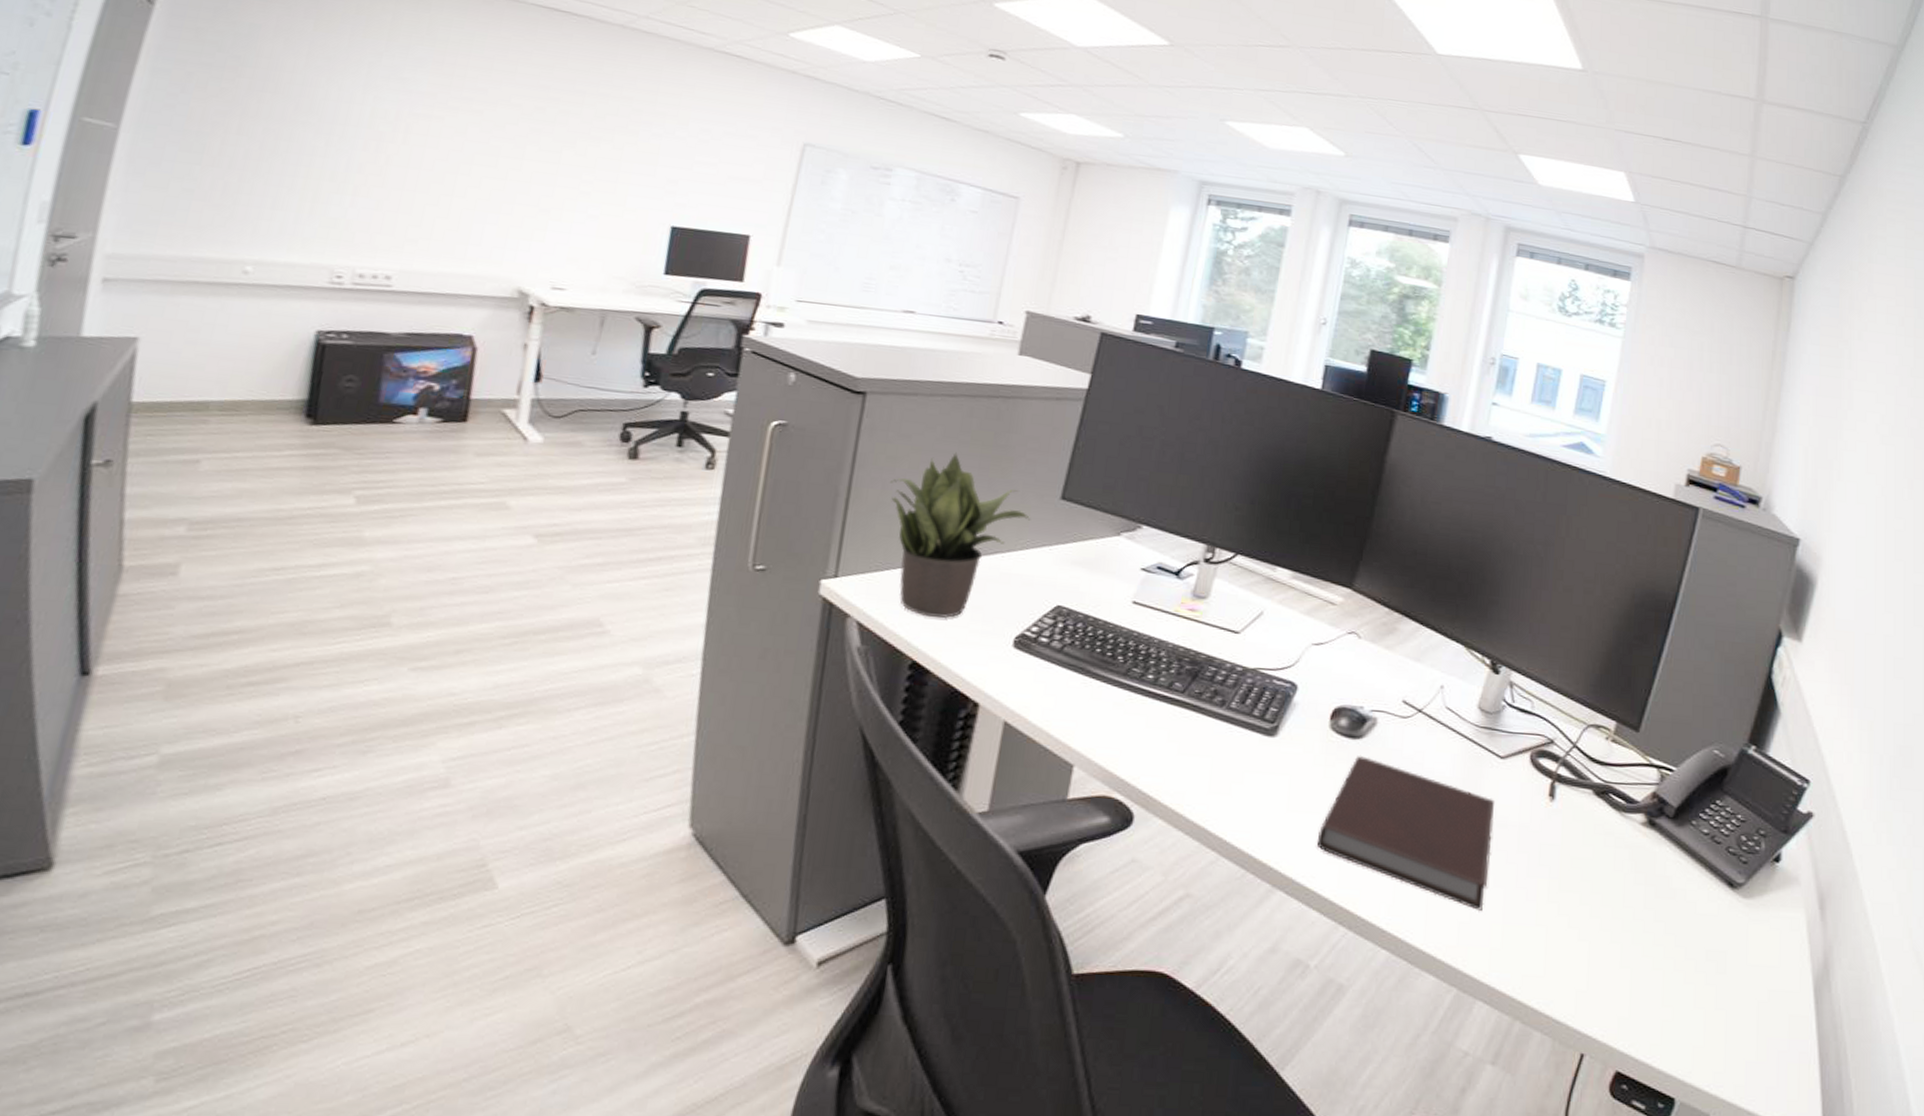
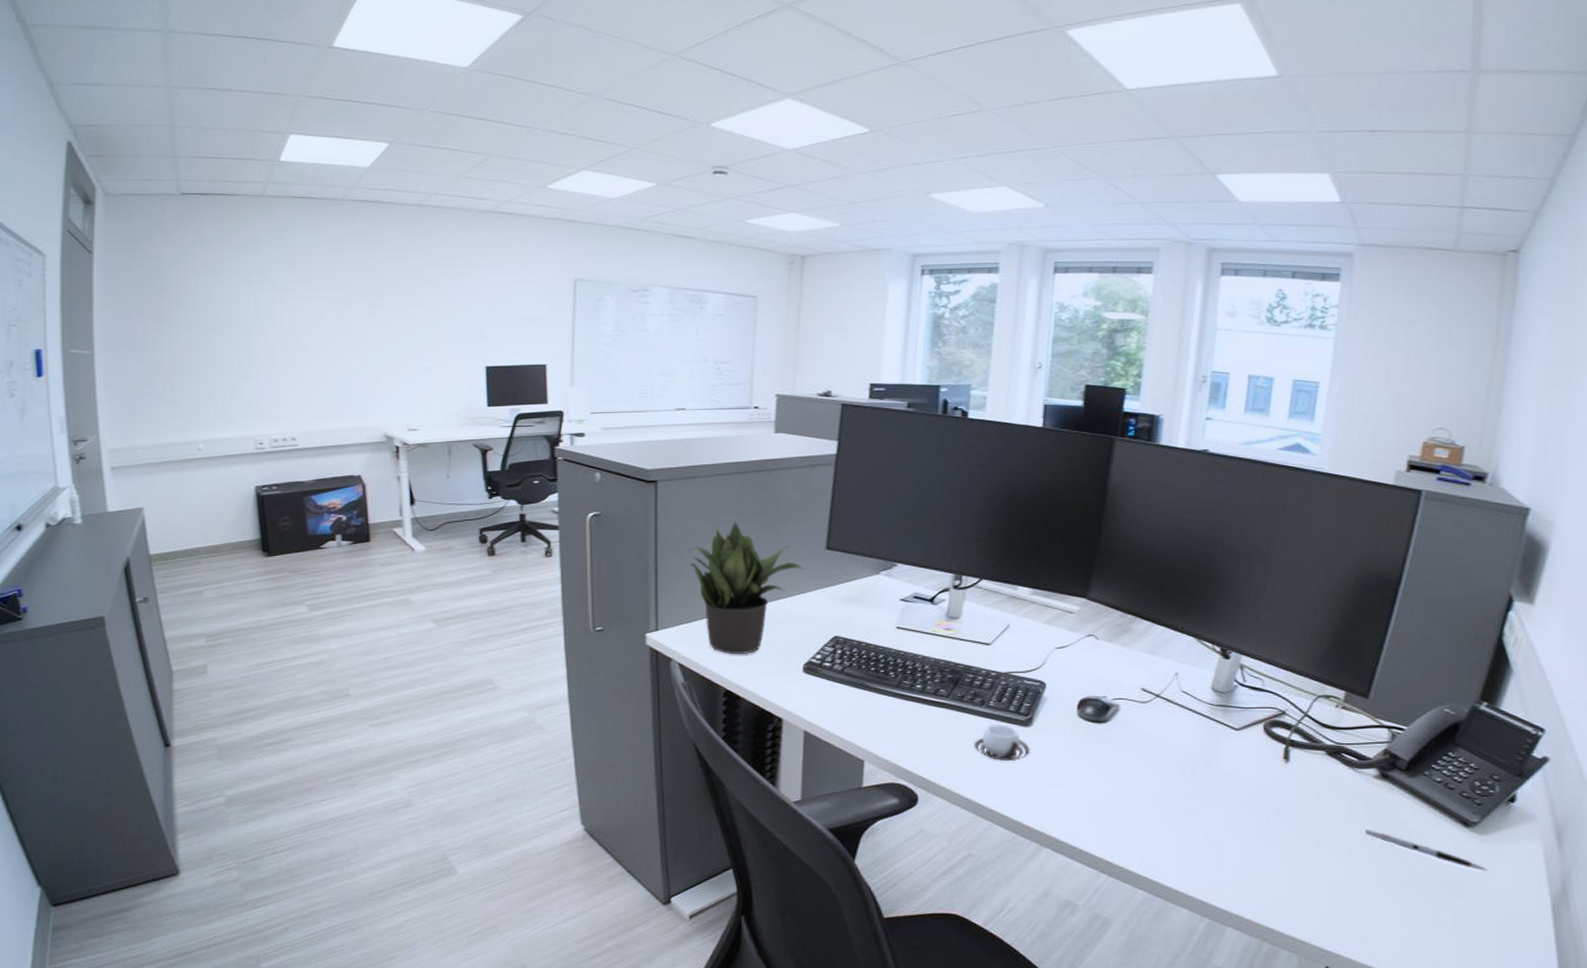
cup: none [1207,731,1272,779] -> present [974,724,1030,762]
notebook: present [1318,756,1495,912] -> none [1076,737,1233,857]
pen: none [1630,885,1751,942] -> present [1365,829,1487,871]

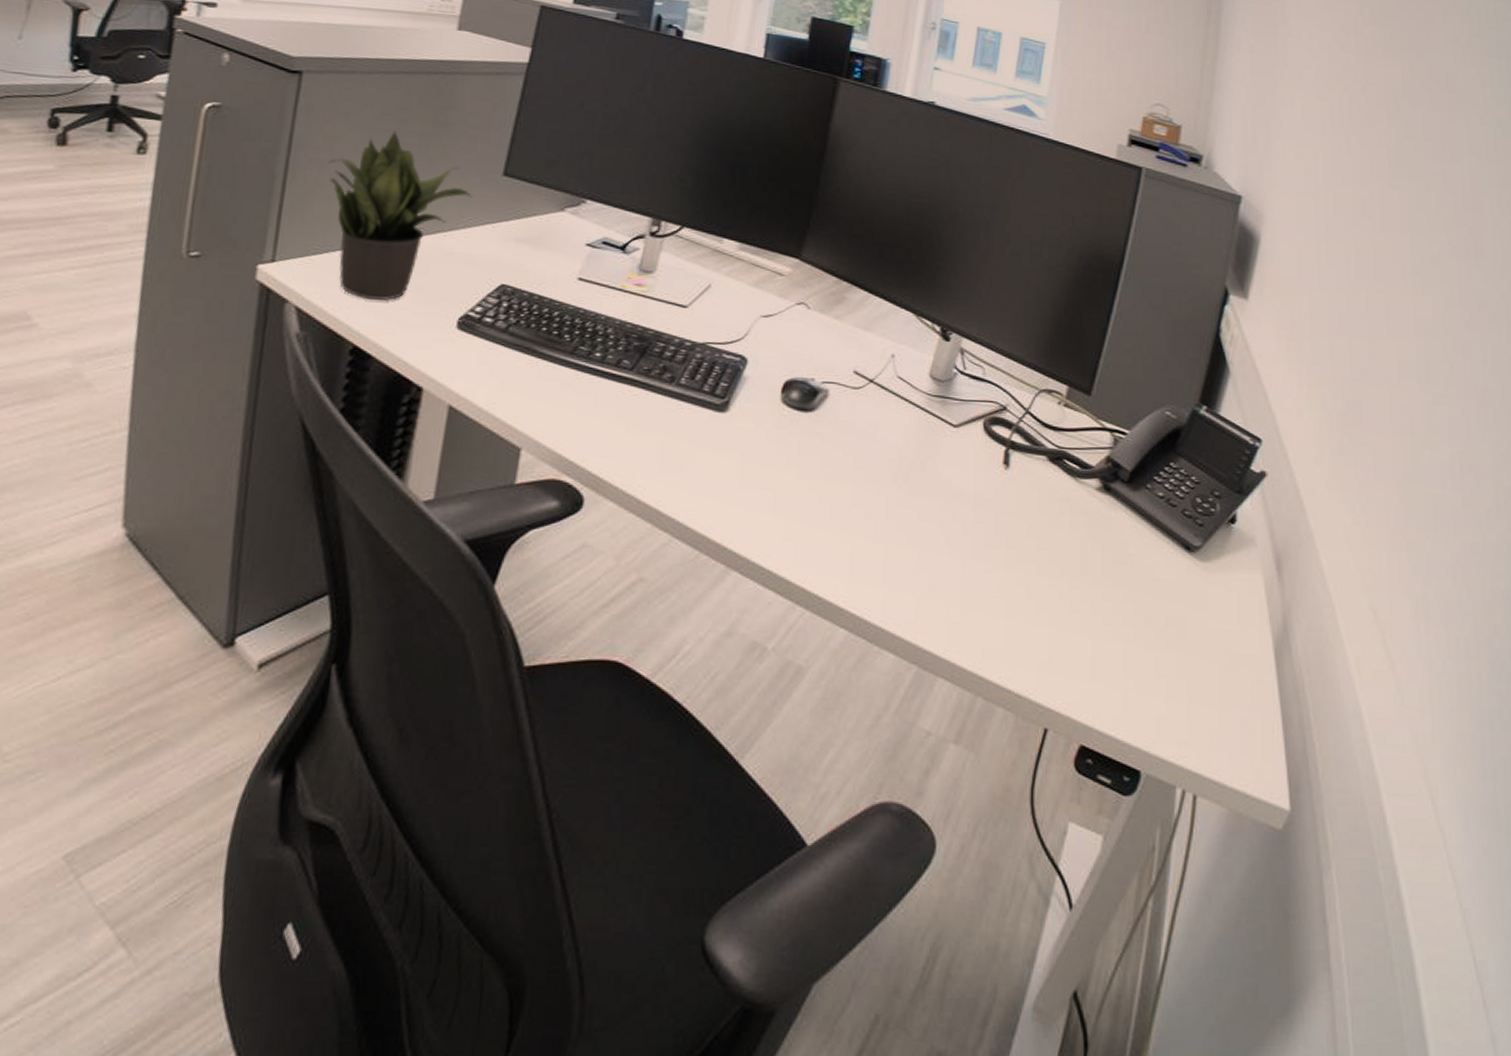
cup: present [974,724,1030,762] -> none [657,408,724,457]
pen: present [1365,829,1487,871] -> none [1087,552,1210,606]

